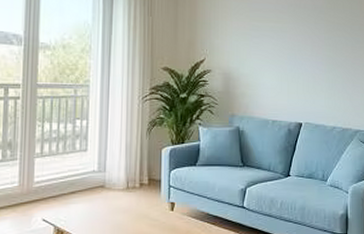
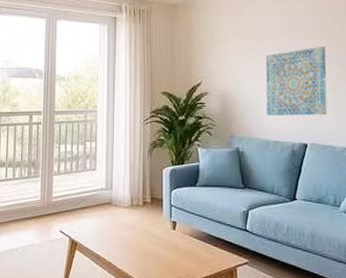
wall art: none [267,30,322,96] -> present [265,46,328,116]

